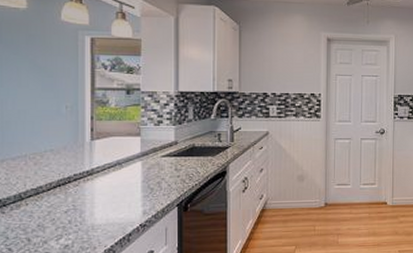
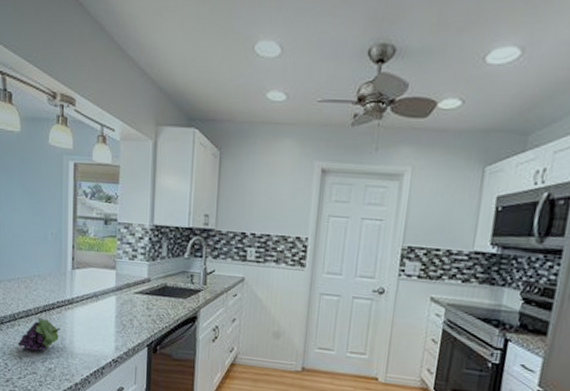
fruit: none [25,193,80,229] -> present [18,317,61,351]

